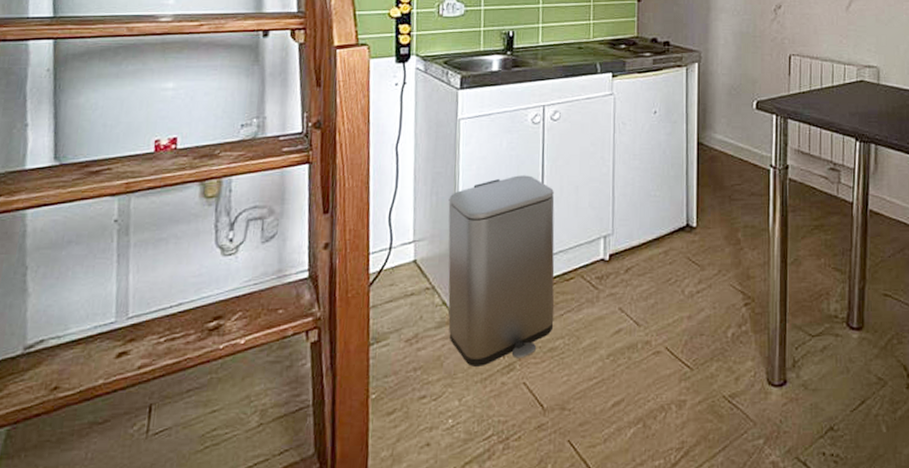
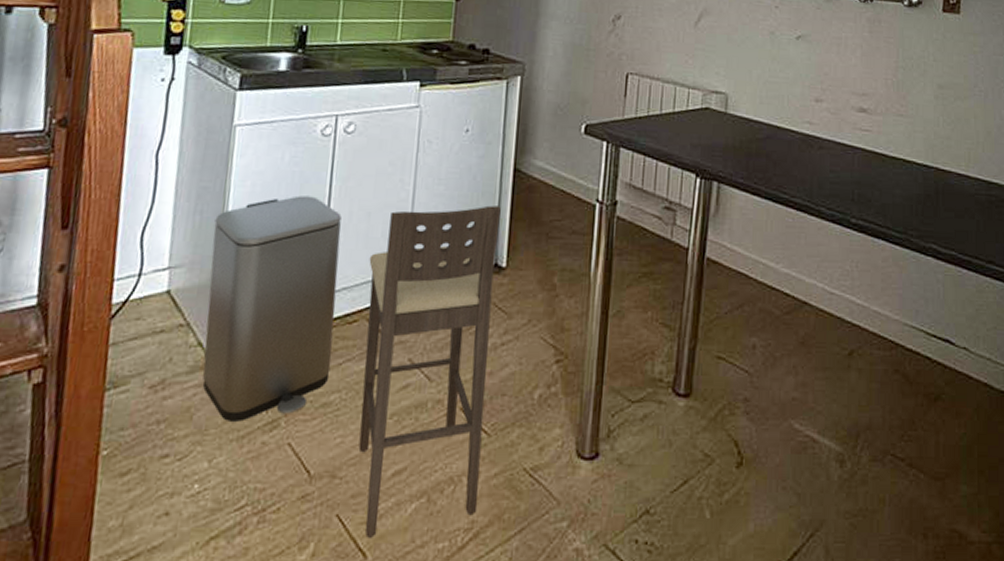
bar stool: none [580,175,688,459] -> present [358,205,501,538]

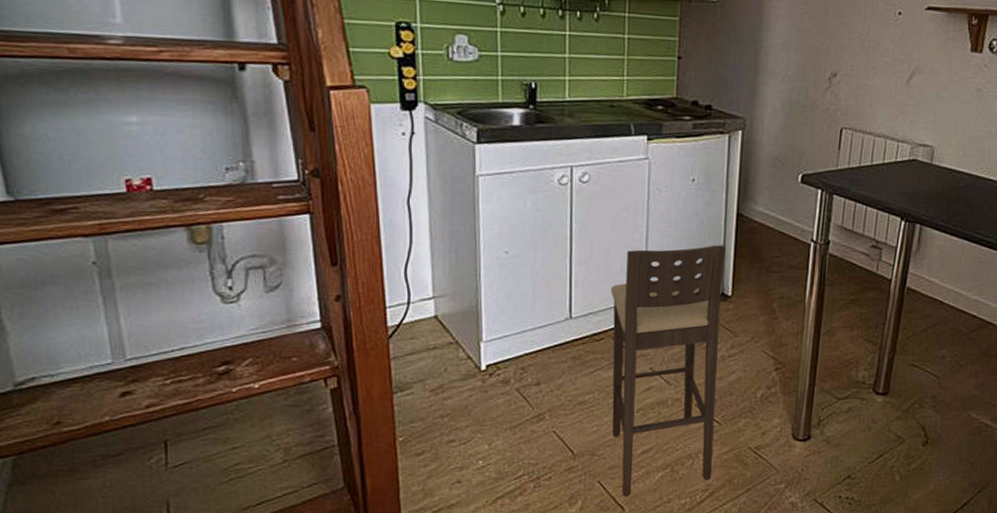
pedal bin: present [203,196,342,422] -> none [469,237,584,416]

